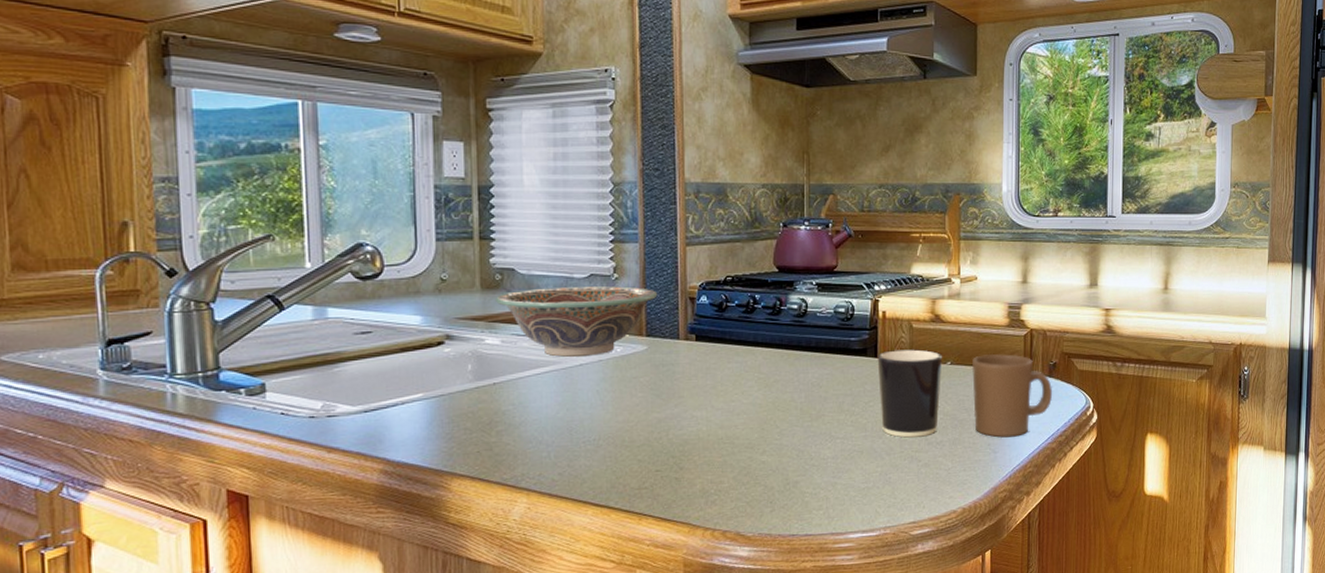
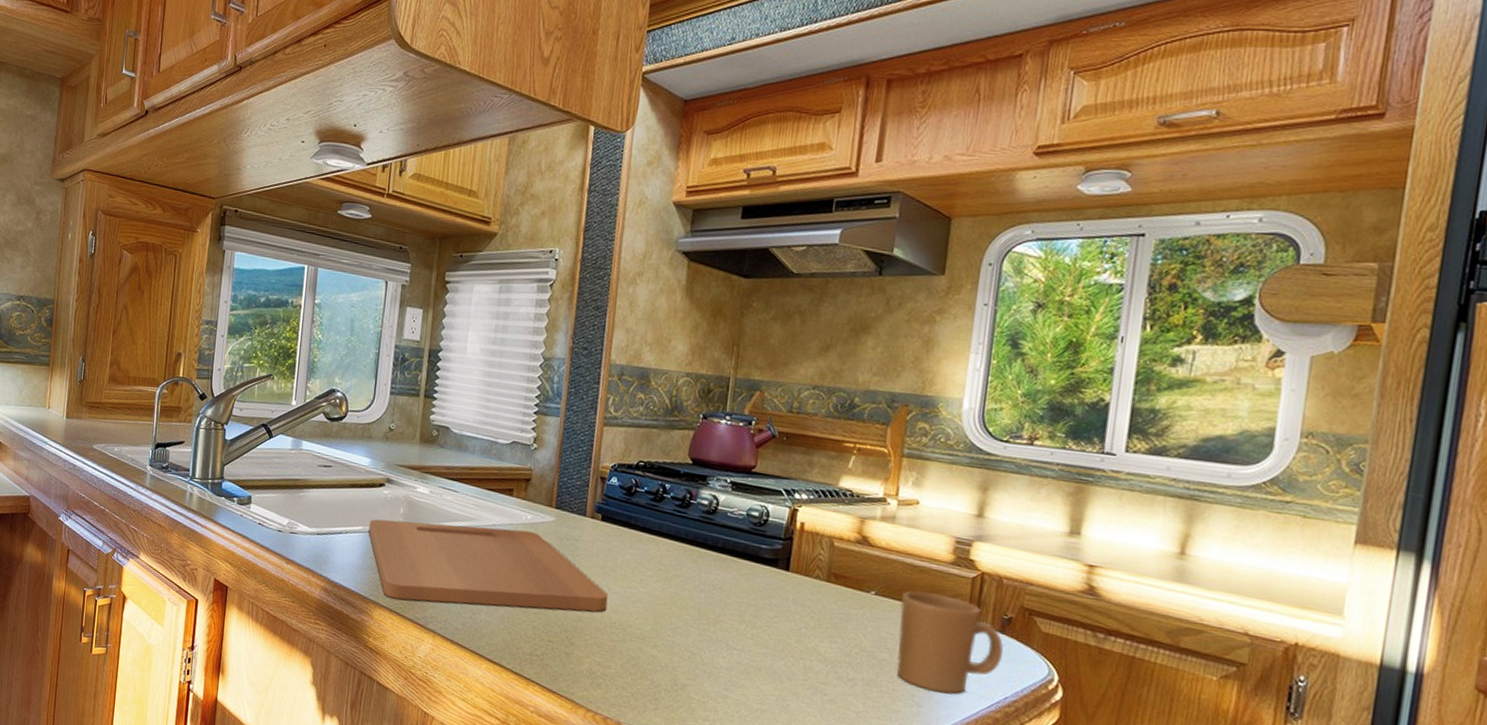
cutting board: none [430,364,713,466] -> present [368,519,609,613]
decorative bowl: present [496,286,658,357] -> none [430,448,571,519]
mug: present [877,349,943,439] -> none [785,565,867,670]

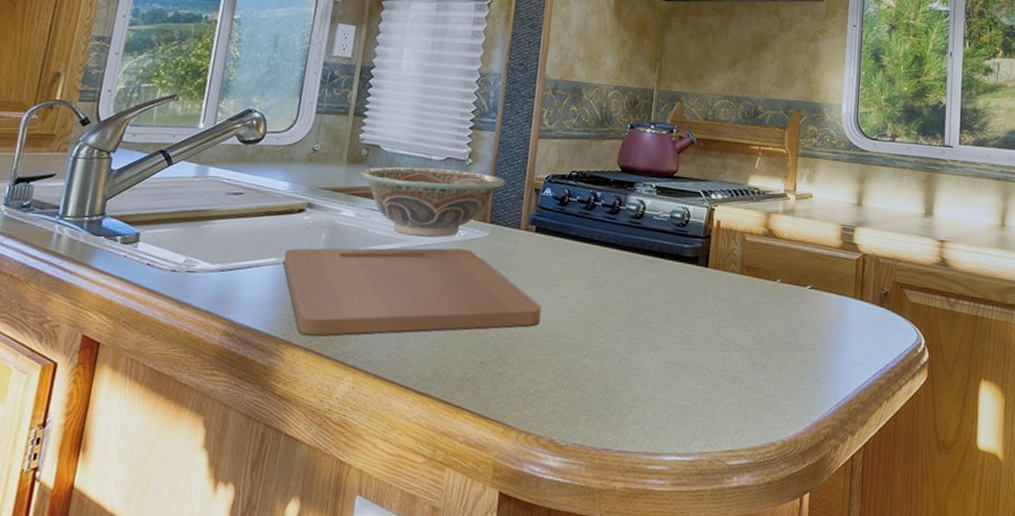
decorative bowl: none [430,448,571,519] -> present [358,166,506,238]
mug: present [897,590,1003,695] -> none [800,275,883,368]

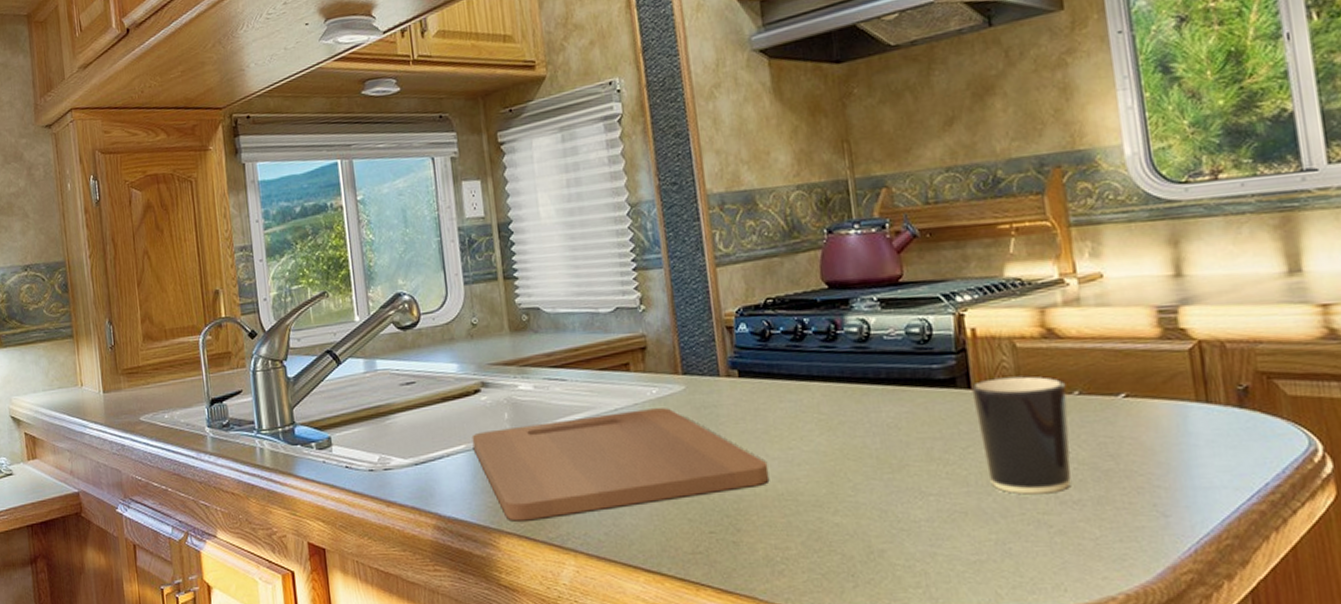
decorative bowl: present [358,166,506,238] -> none [524,318,691,402]
mug: none [707,261,774,358] -> present [971,375,1071,496]

